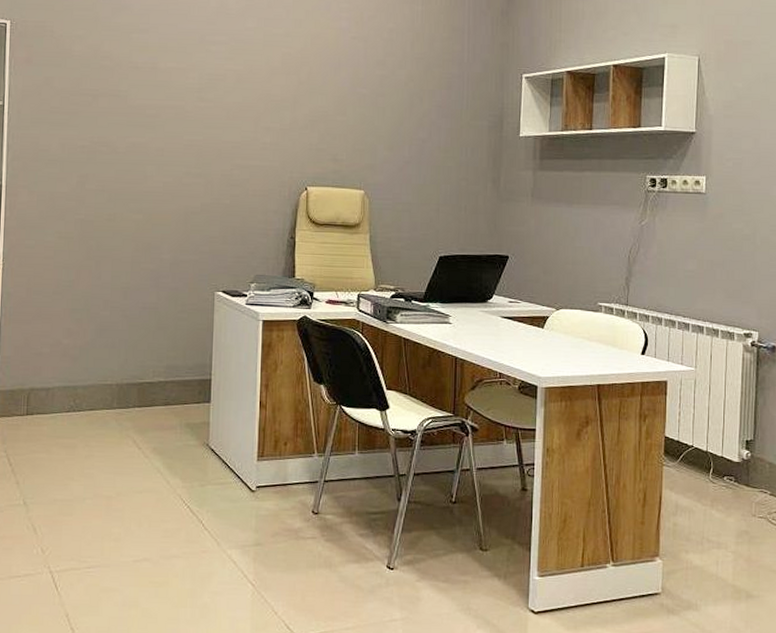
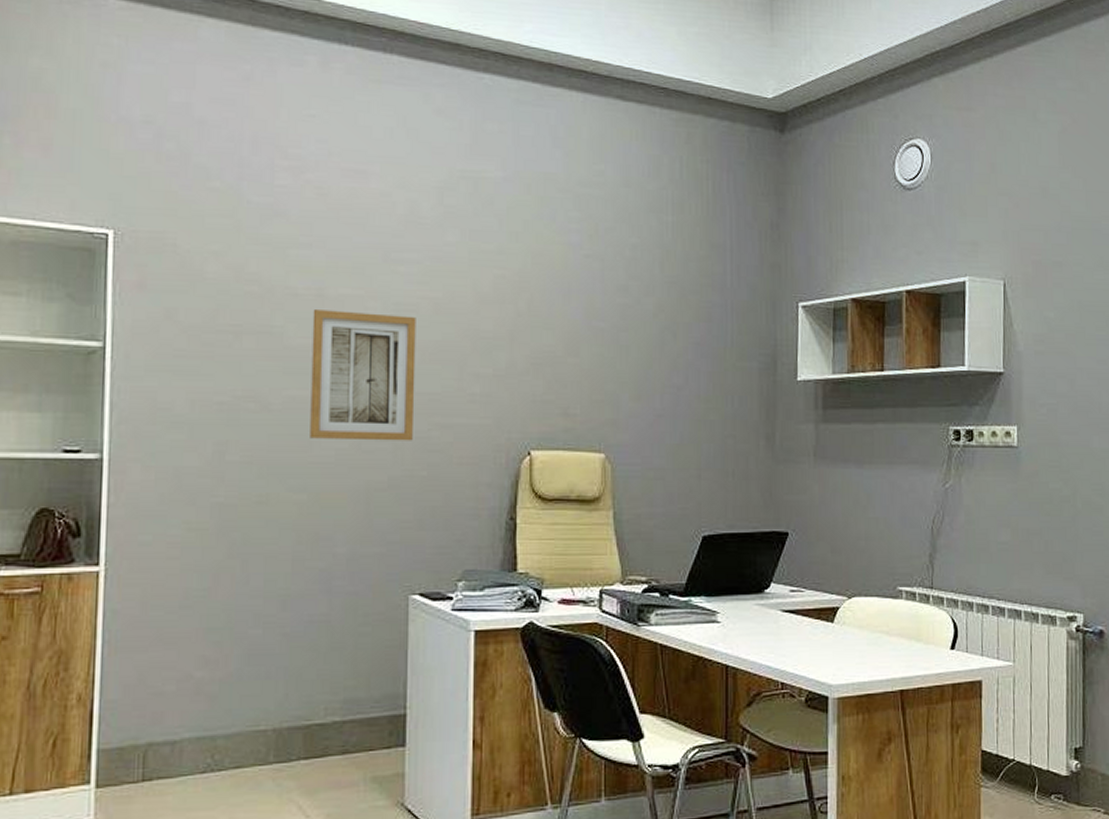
wall art: none [145,79,224,178] -> present [310,310,416,441]

